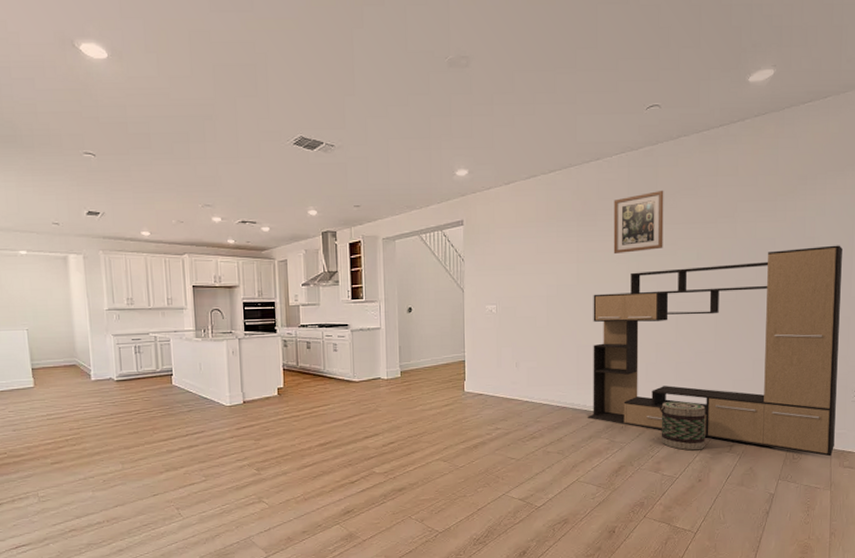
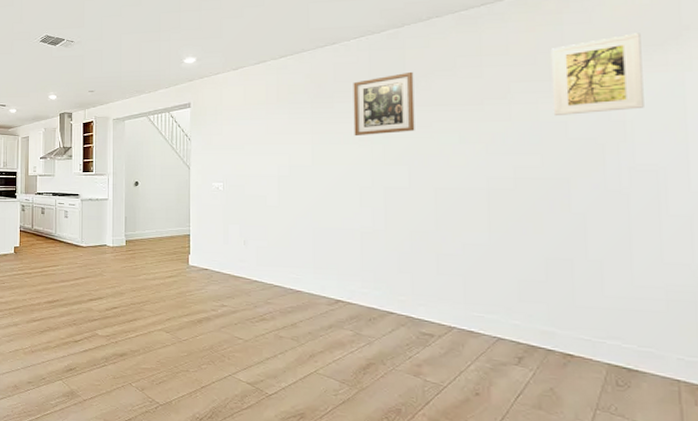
media console: present [588,245,842,457] -> none [327,130,684,391]
basket: present [659,401,708,451] -> none [416,297,484,358]
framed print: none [766,159,830,233] -> present [550,33,644,115]

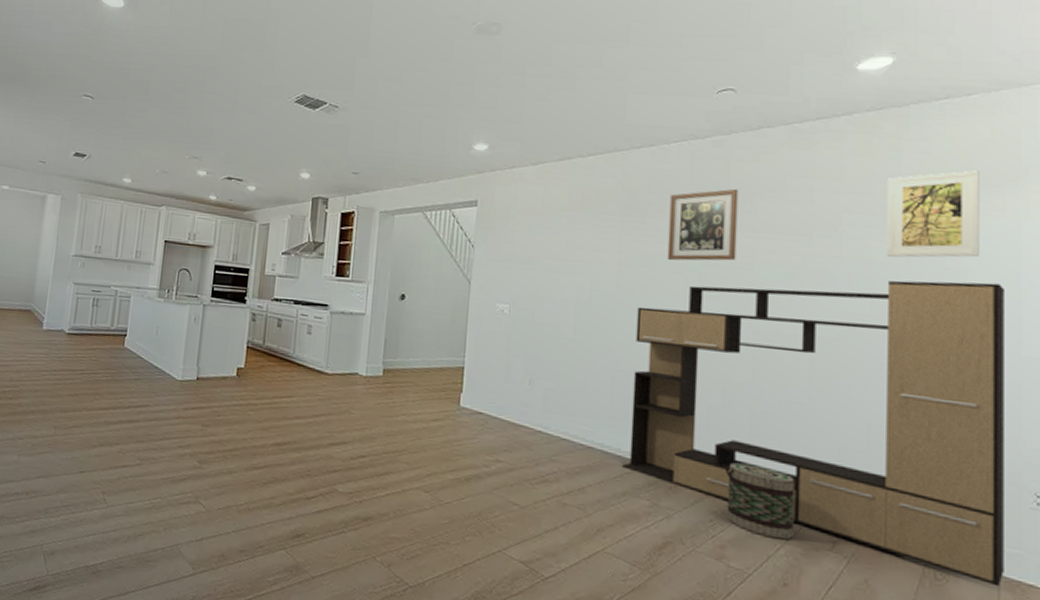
media console: none [327,130,684,391] -> present [622,280,1004,587]
basket: none [416,297,484,358] -> present [724,462,799,540]

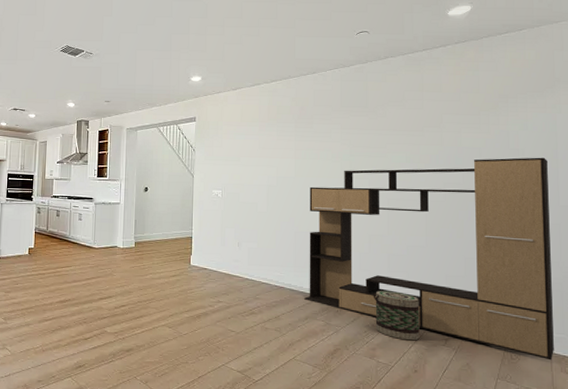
wall art: present [667,188,739,261] -> none [328,101,374,154]
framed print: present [885,170,980,258] -> none [470,81,531,143]

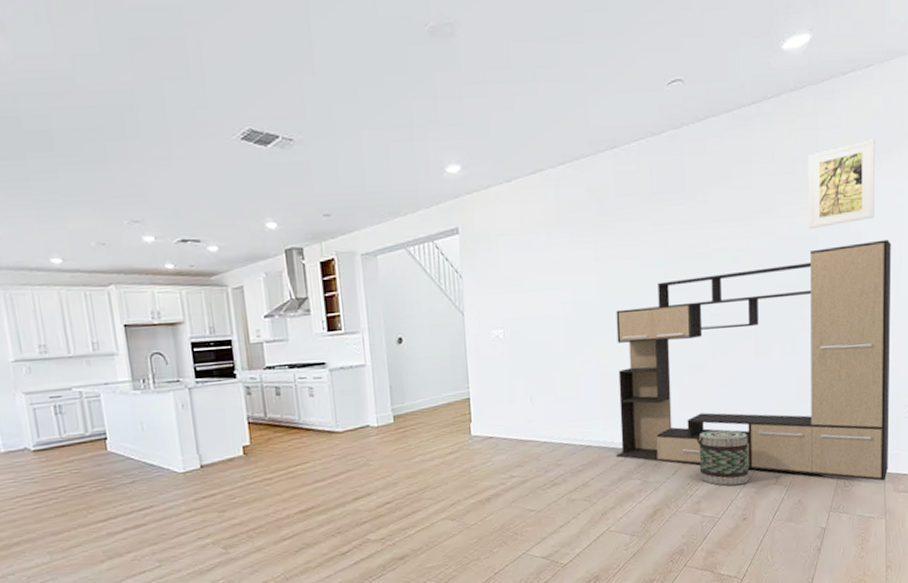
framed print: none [470,81,531,143] -> present [807,139,875,228]

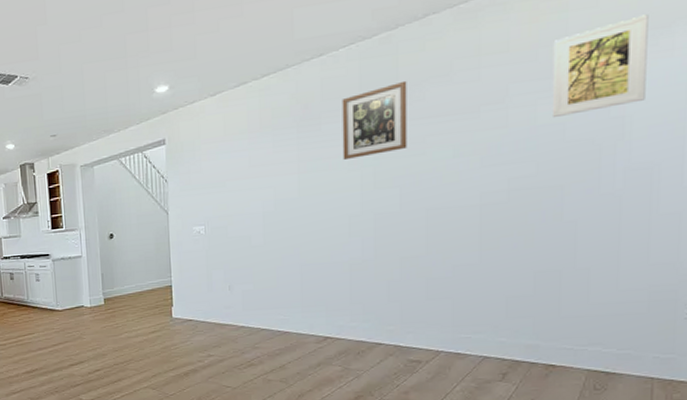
media console: present [616,239,891,482] -> none [315,122,669,387]
wall art: none [634,182,694,262] -> present [342,80,407,161]
basket: present [696,430,751,486] -> none [405,323,472,379]

